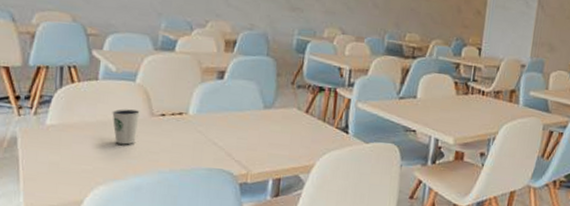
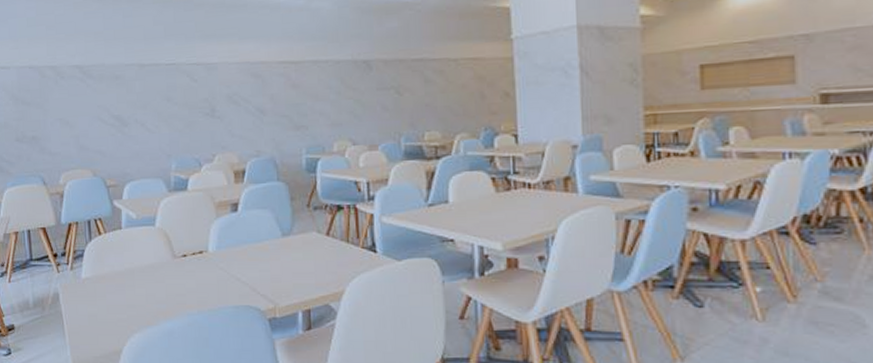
dixie cup: present [112,109,140,145] -> none [138,254,163,290]

